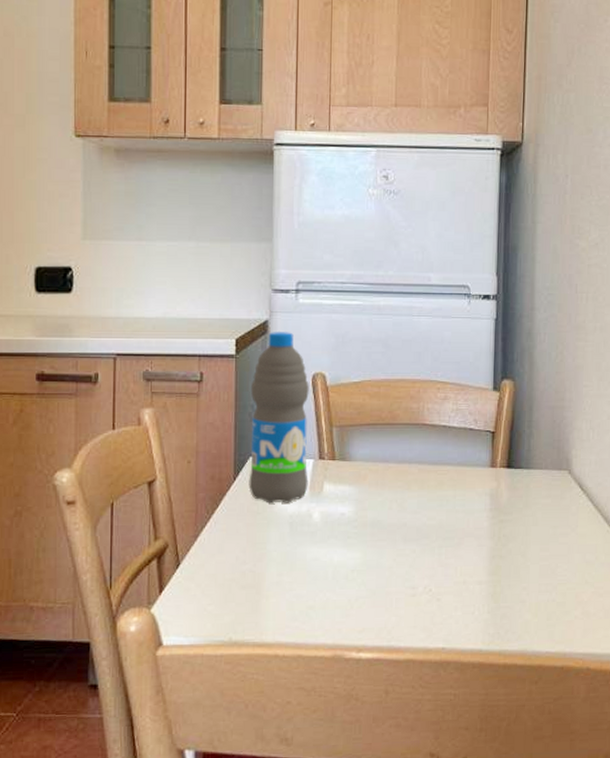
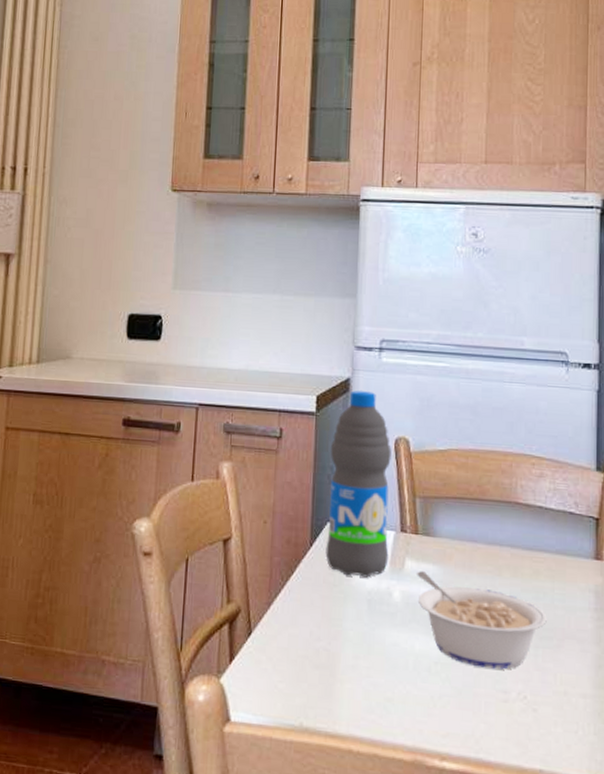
legume: none [334,492,449,570] -> present [417,571,547,670]

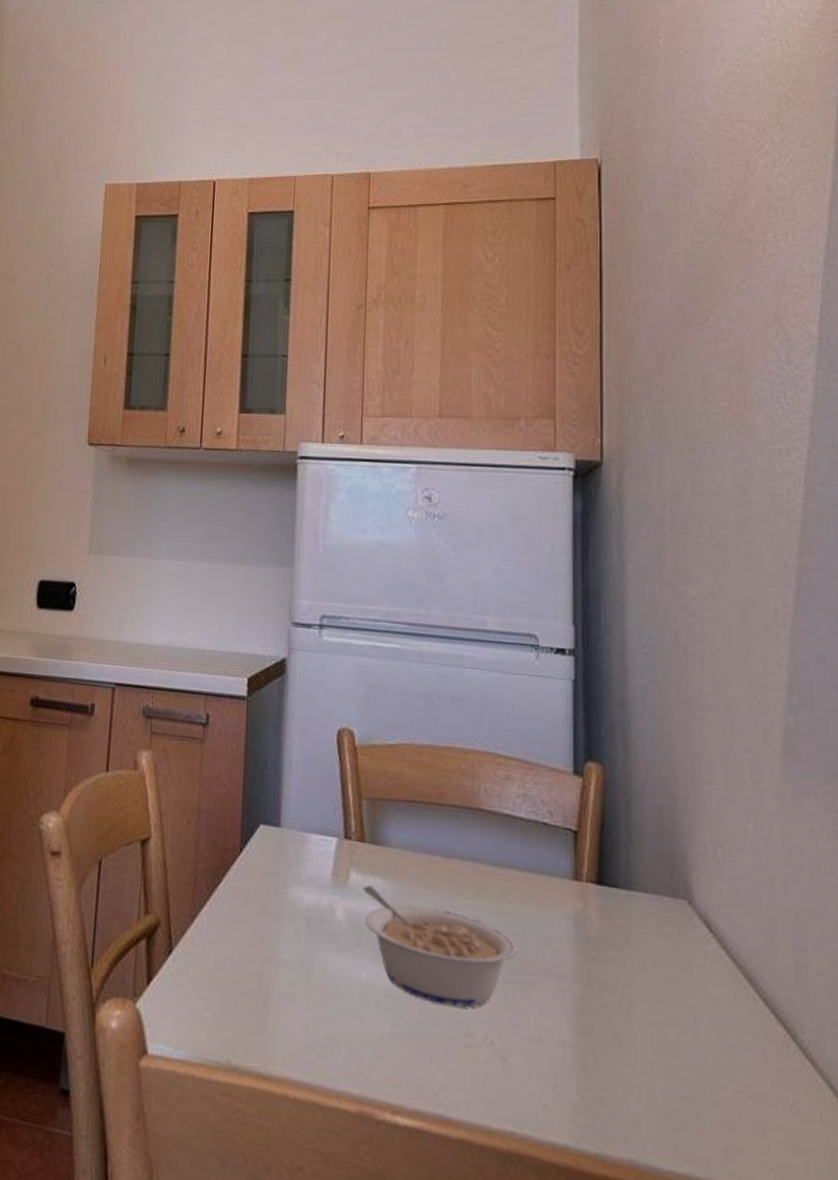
water bottle: present [325,390,392,578] -> none [257,672,334,891]

